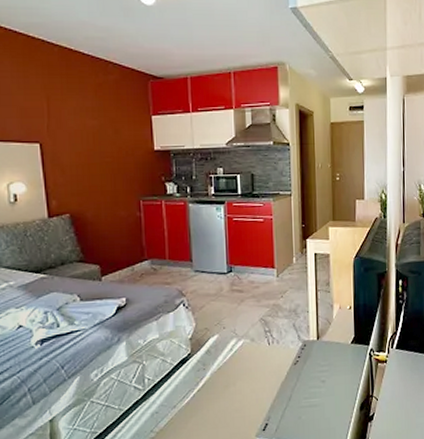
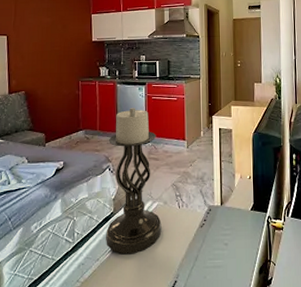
candle holder: none [180,232,249,399] -> present [106,108,162,255]

